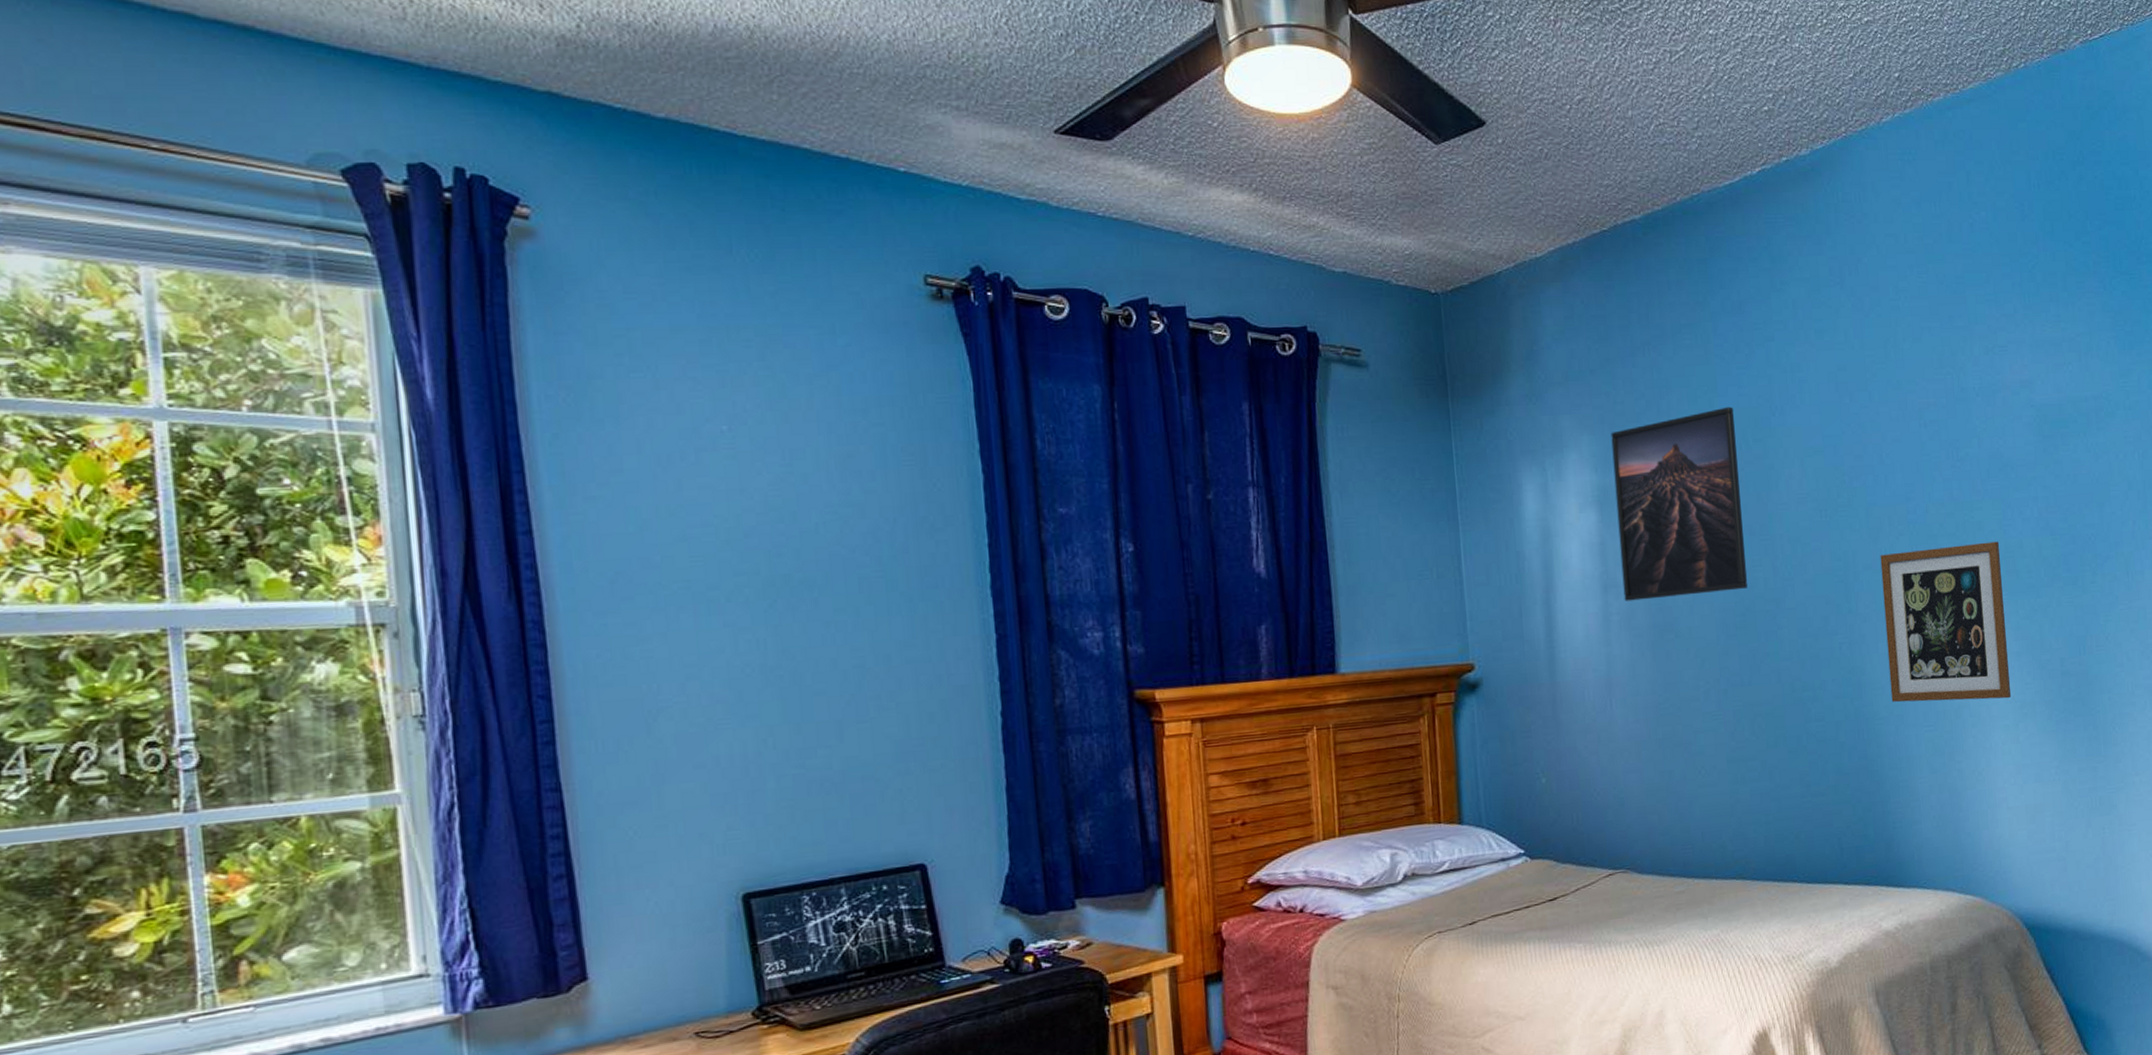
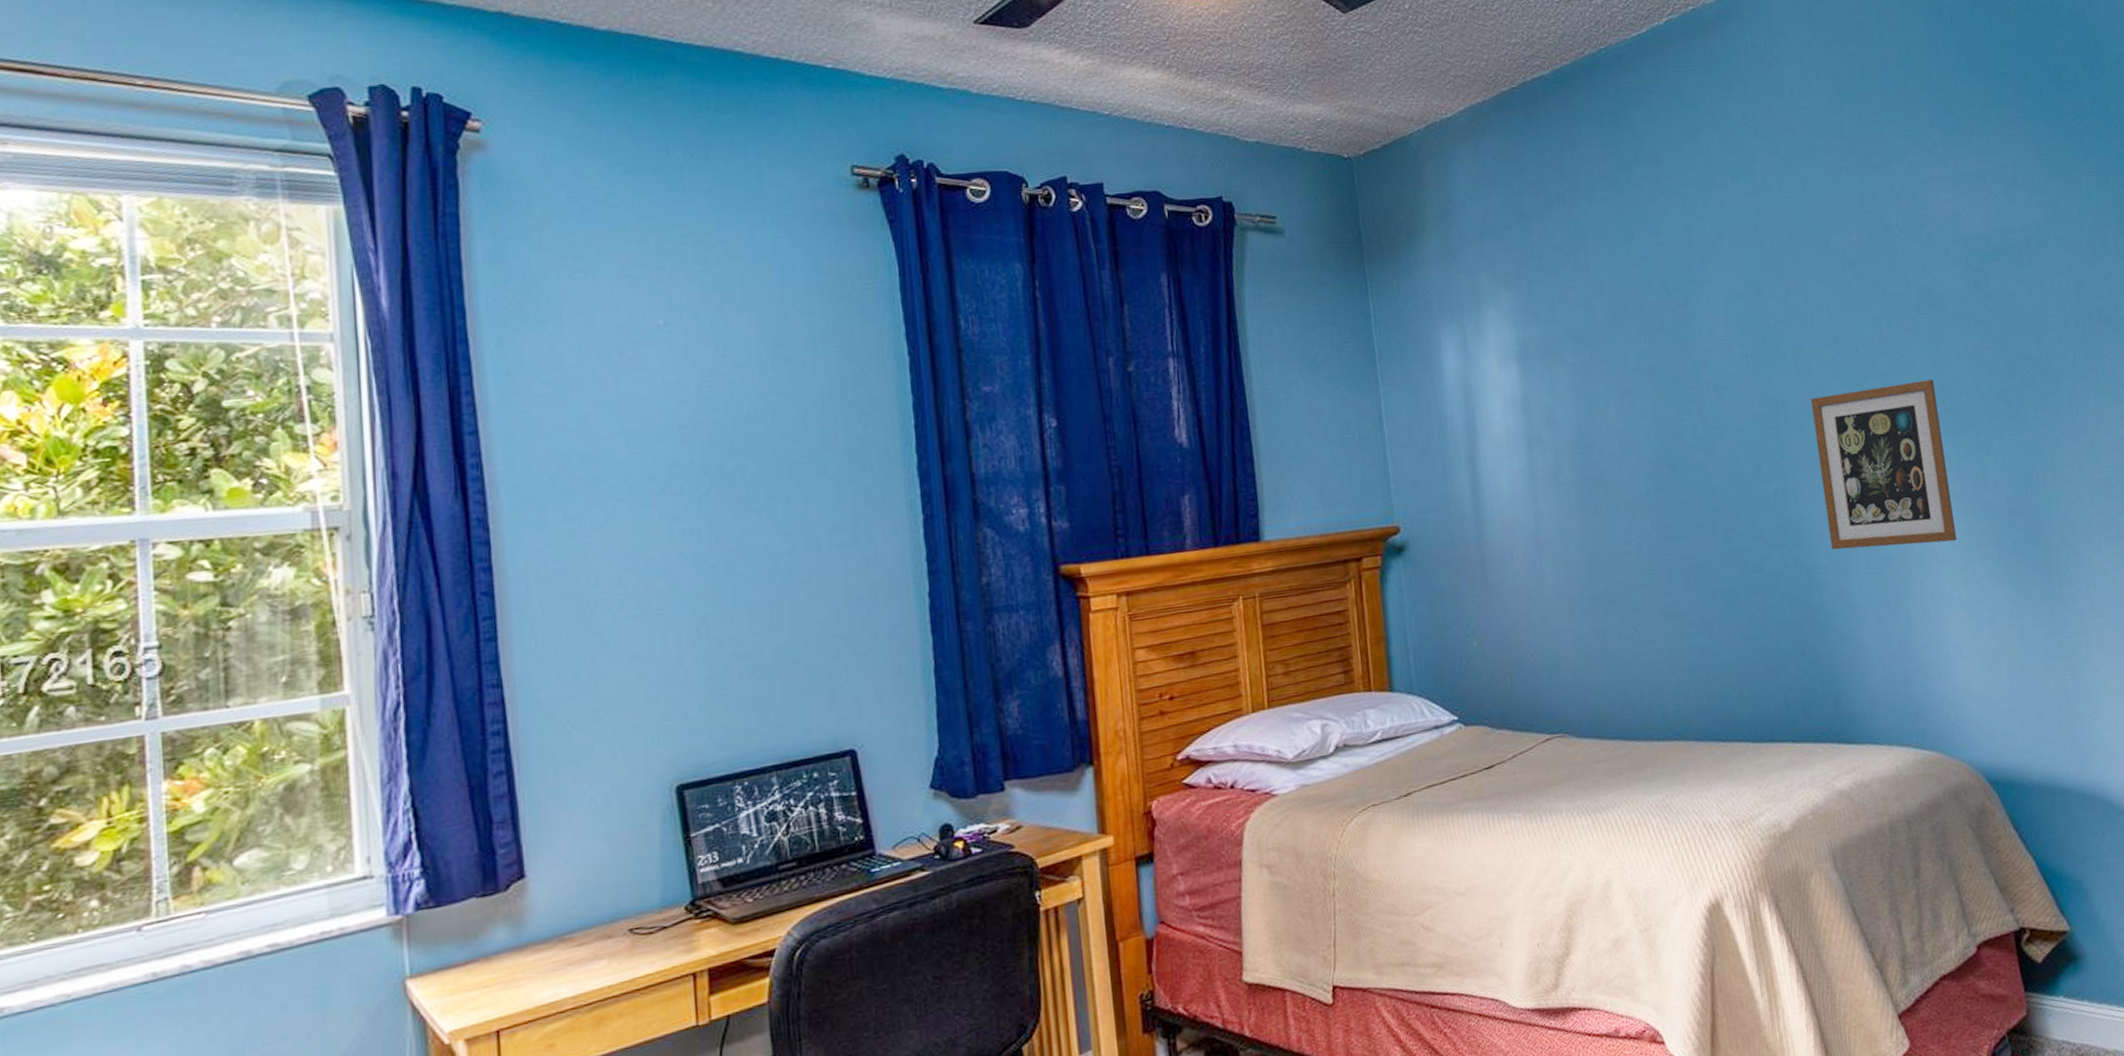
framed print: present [1611,406,1748,601] -> none [1529,255,1676,457]

